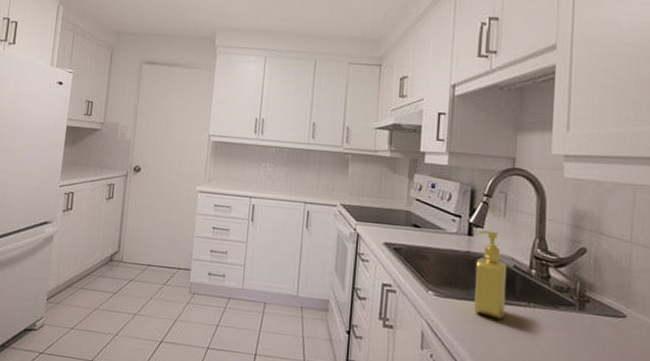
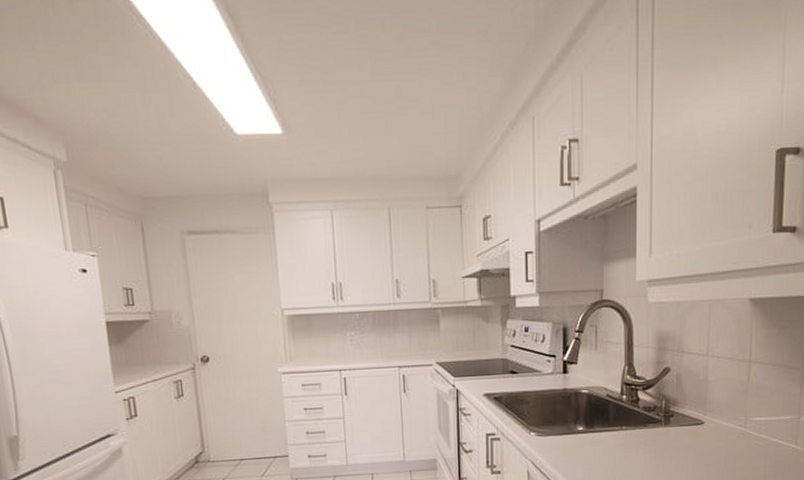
soap dispenser: present [473,230,507,320] -> none [572,365,601,447]

